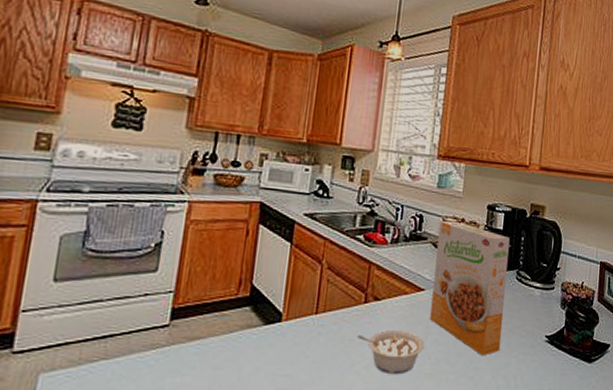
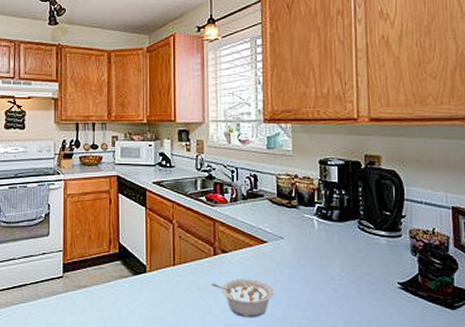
cereal box: present [430,220,510,356] -> none [274,178,351,302]

